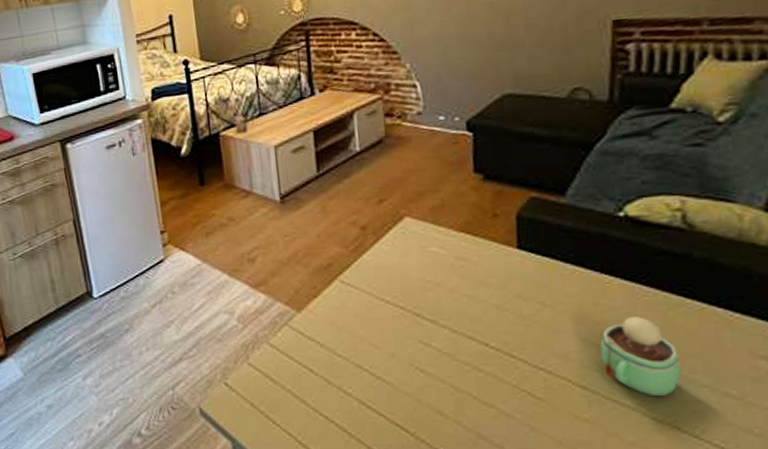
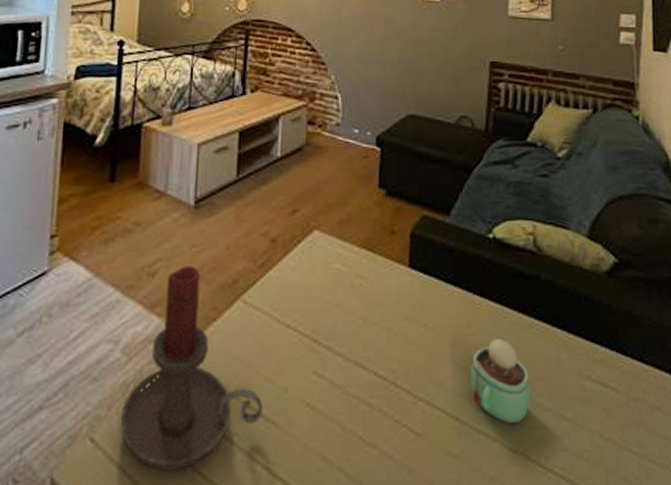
candle holder: none [245,252,372,411] -> present [120,266,262,471]

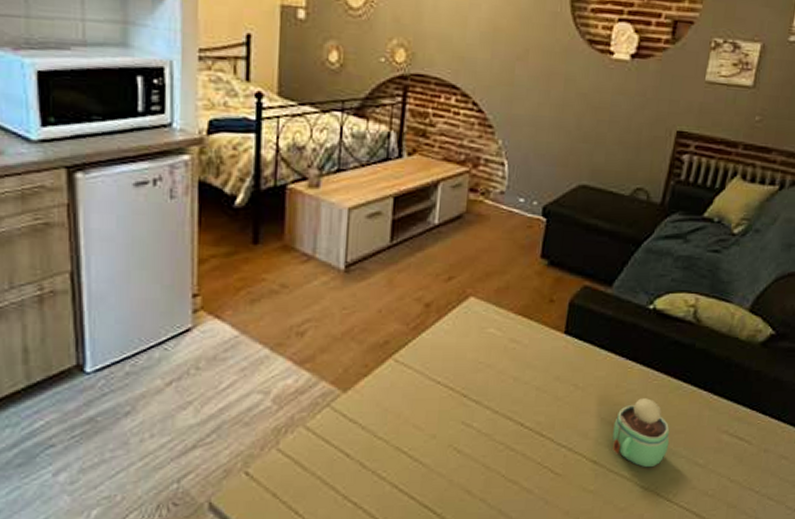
candle holder: present [120,266,262,471] -> none [273,327,411,499]

